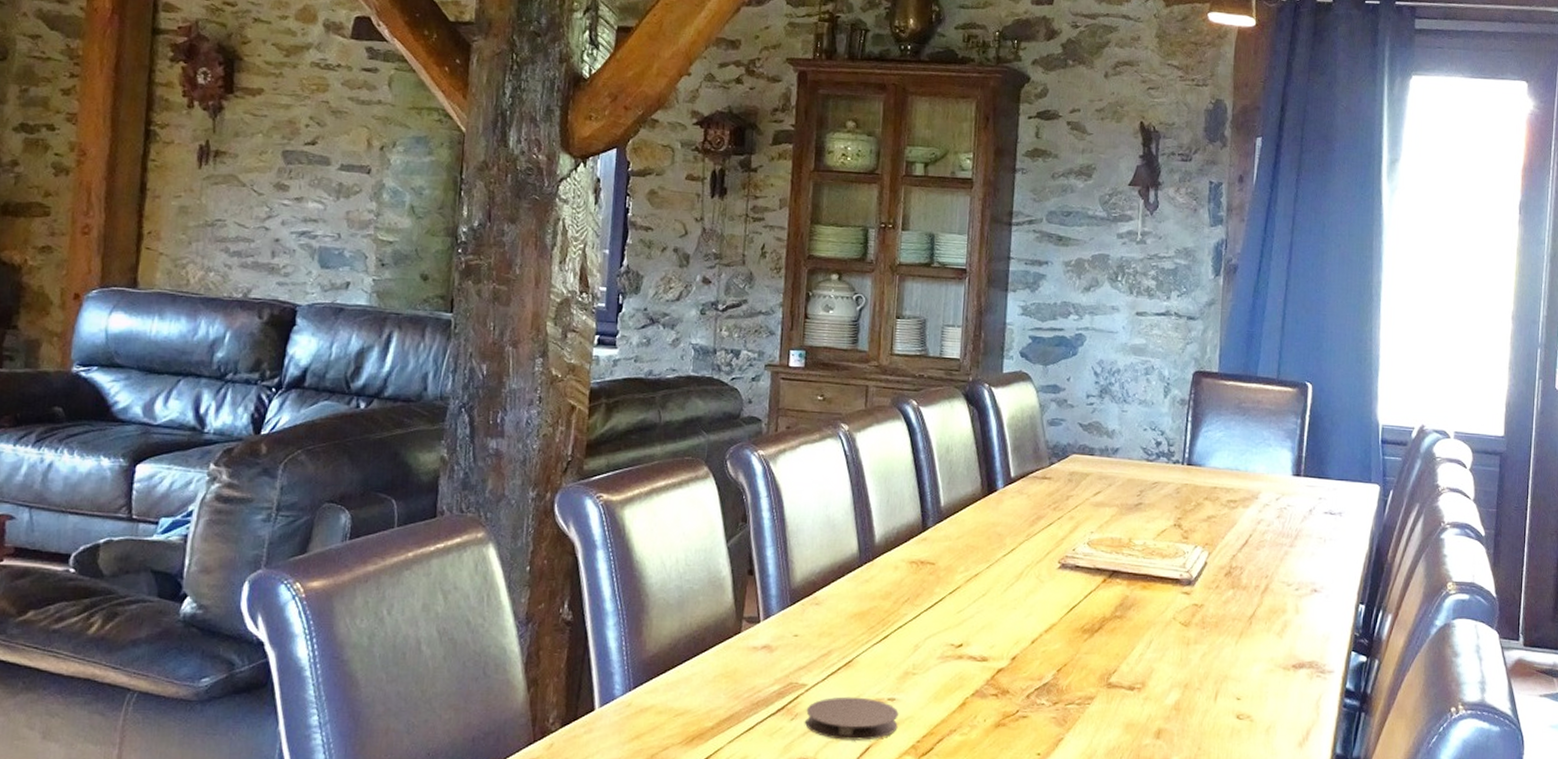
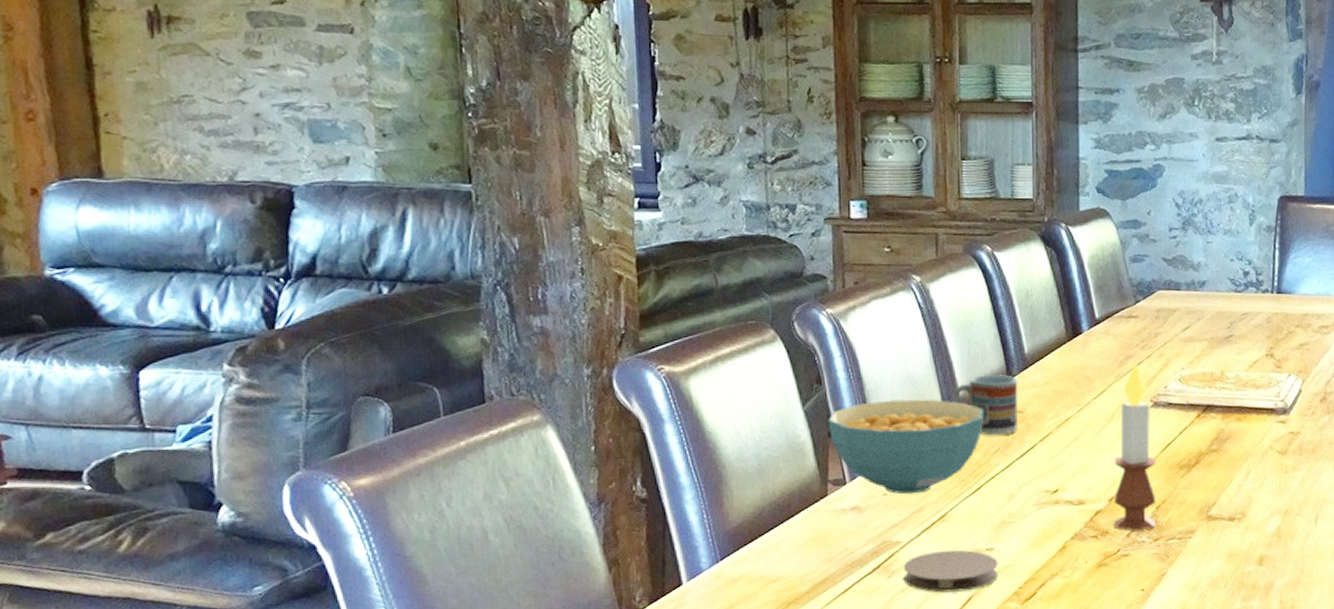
cereal bowl: none [748,542,896,638] -> present [827,399,983,495]
cup: none [868,524,932,586] -> present [952,373,1019,436]
candle: none [1015,523,1060,693] -> present [1114,362,1156,531]

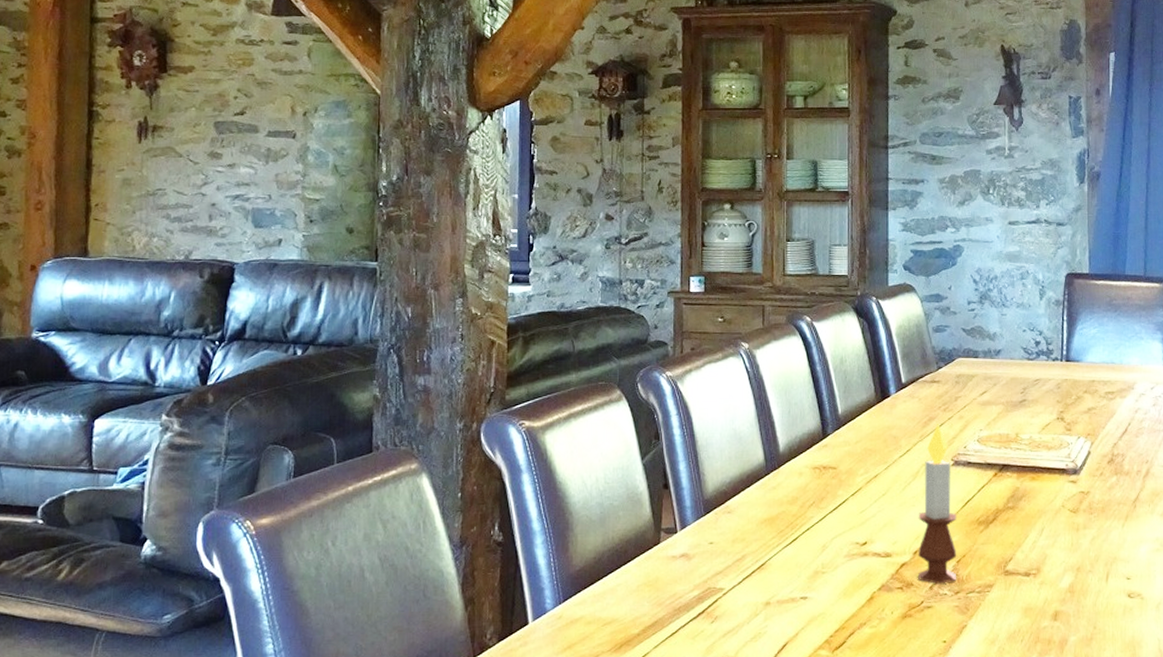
cereal bowl: present [827,399,983,495] -> none [663,455,800,544]
coaster: present [903,549,998,593] -> none [725,597,811,639]
cup: present [952,373,1019,436] -> none [773,432,832,490]

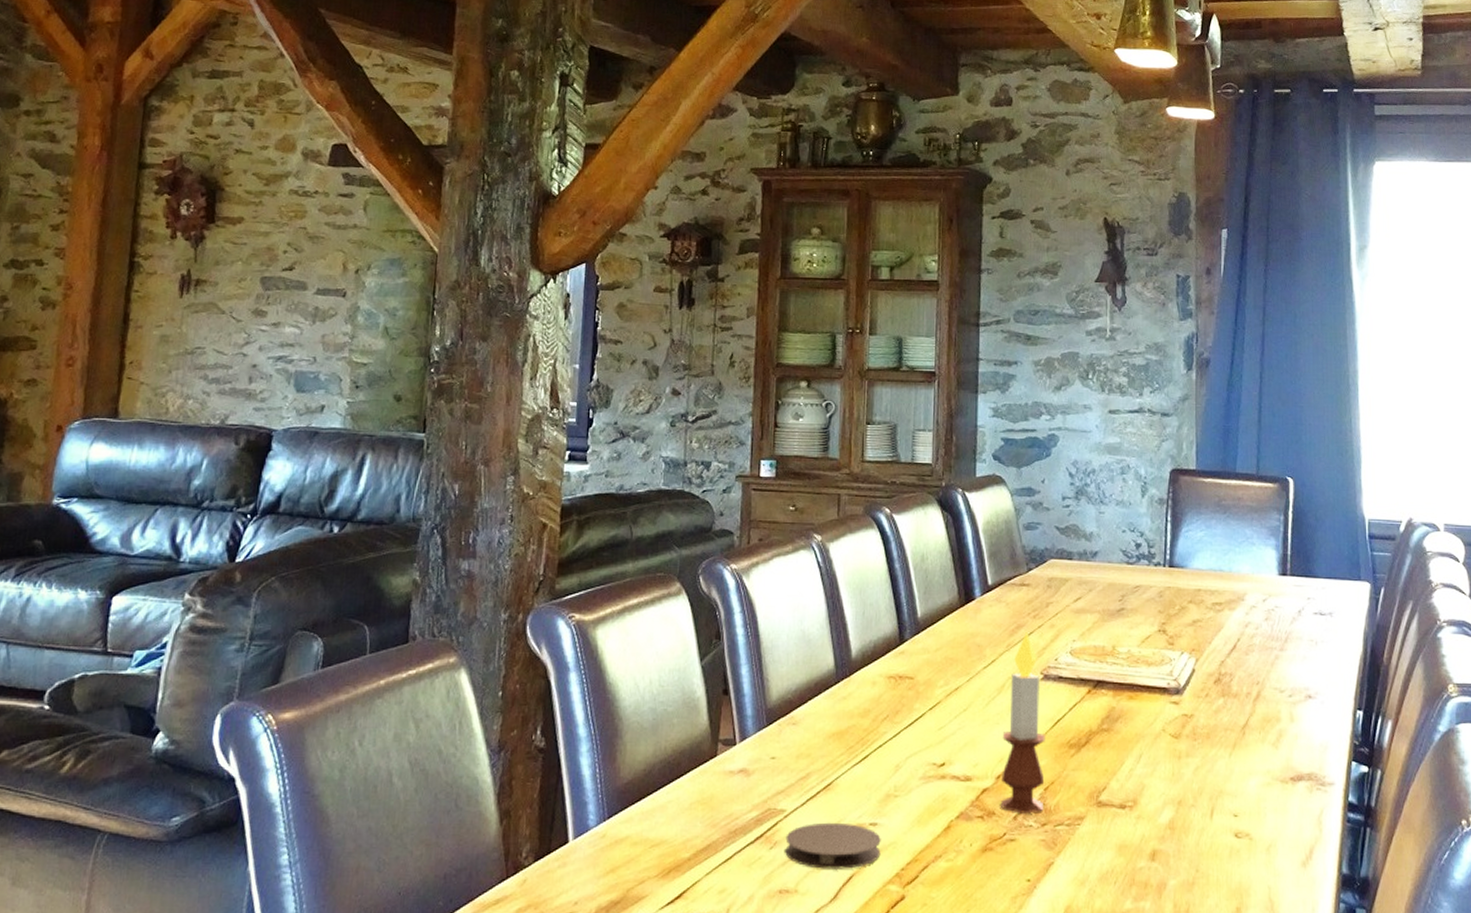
coaster: none [725,597,811,639] -> present [785,822,881,869]

